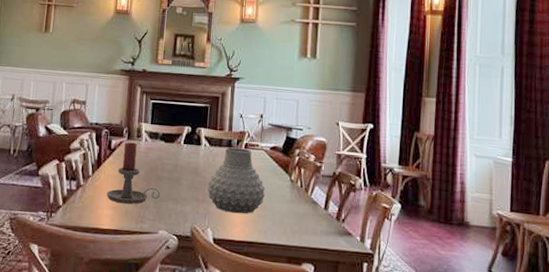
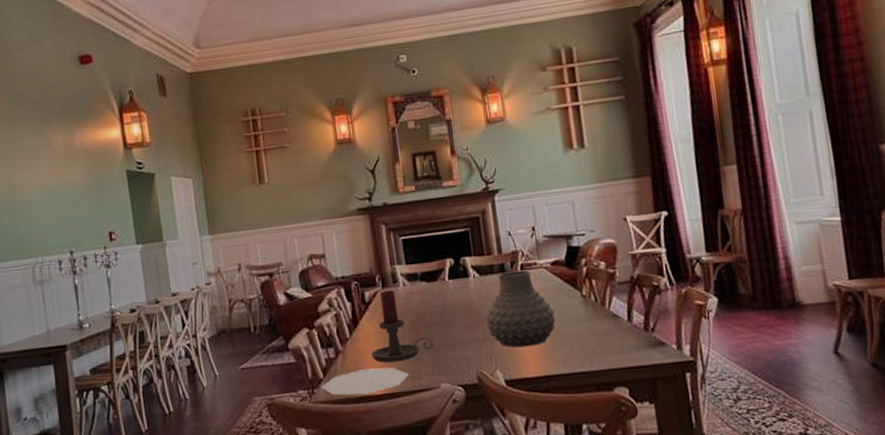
plate: none [59,204,134,227] -> present [321,368,409,396]

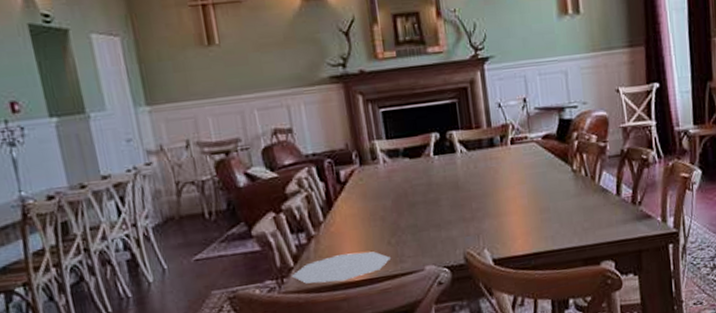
candle holder: present [371,290,434,363] -> none [348,168,418,246]
vase: present [486,270,555,348] -> none [473,144,545,226]

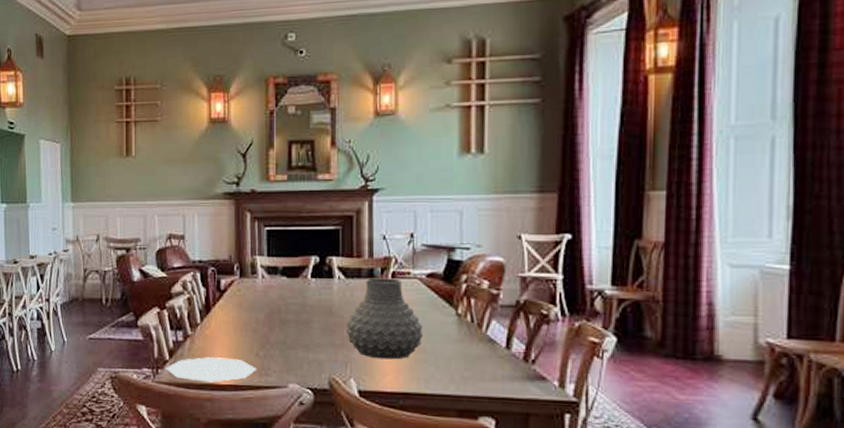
vase: none [473,144,545,226] -> present [345,278,423,360]

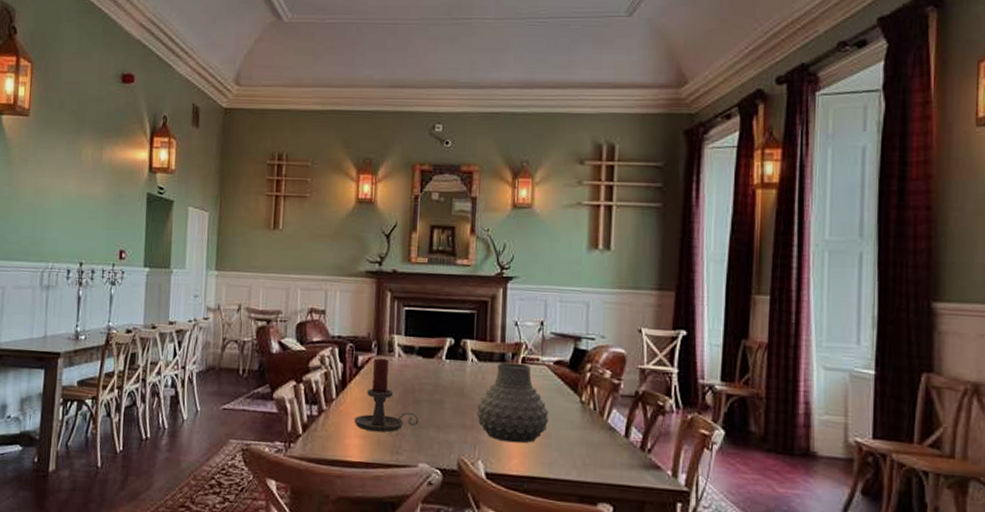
plate: present [166,357,256,382] -> none [298,433,388,459]
candle holder: none [220,281,287,355] -> present [353,358,419,432]

